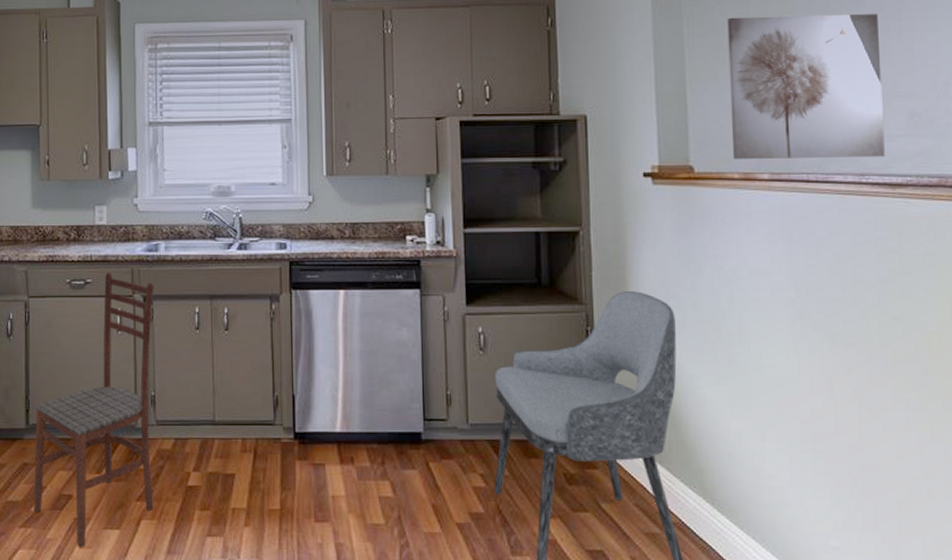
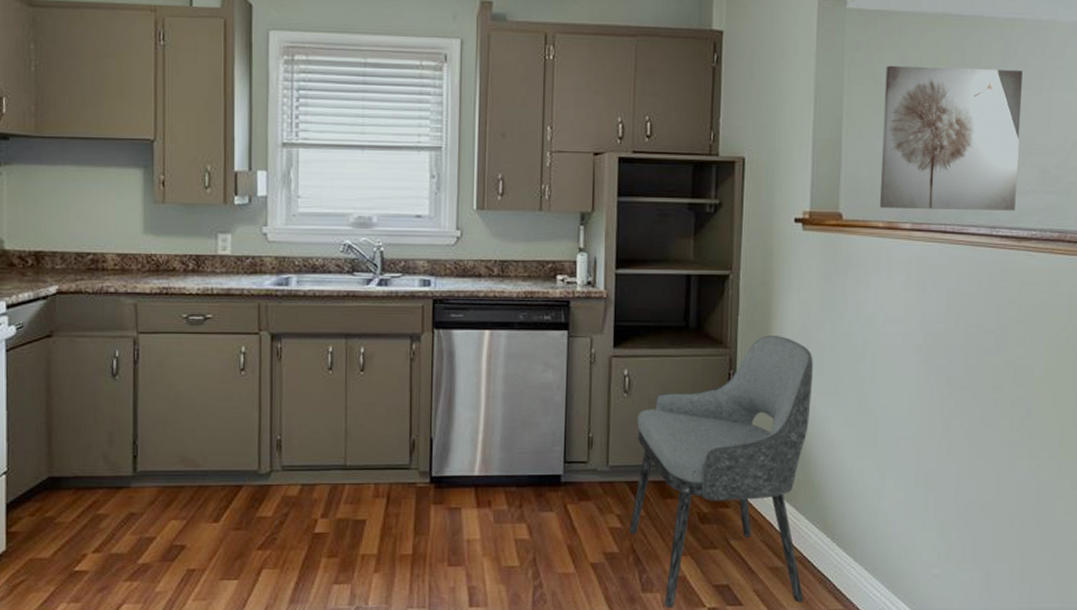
dining chair: present [33,272,154,548] -> none [141,307,283,601]

